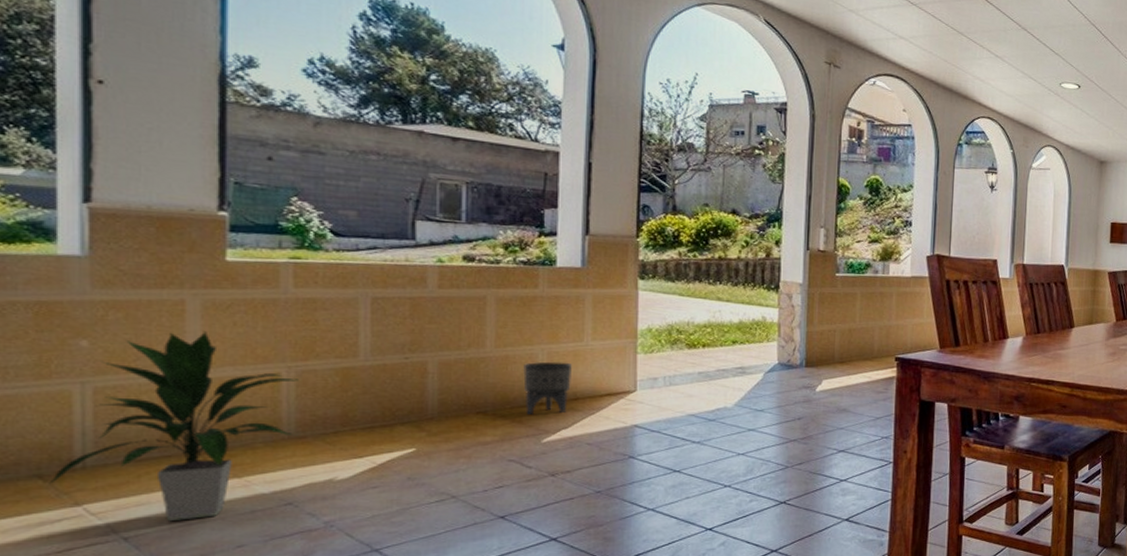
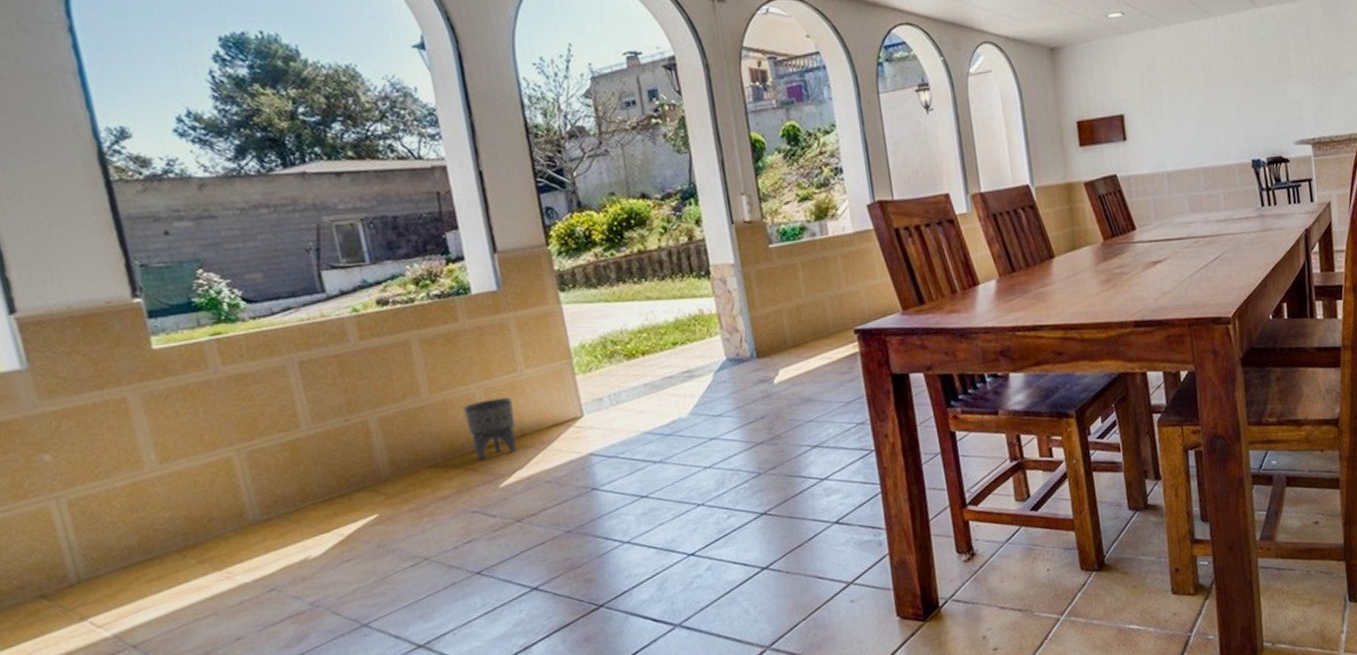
indoor plant: present [48,330,299,521] -> none [53,425,262,623]

